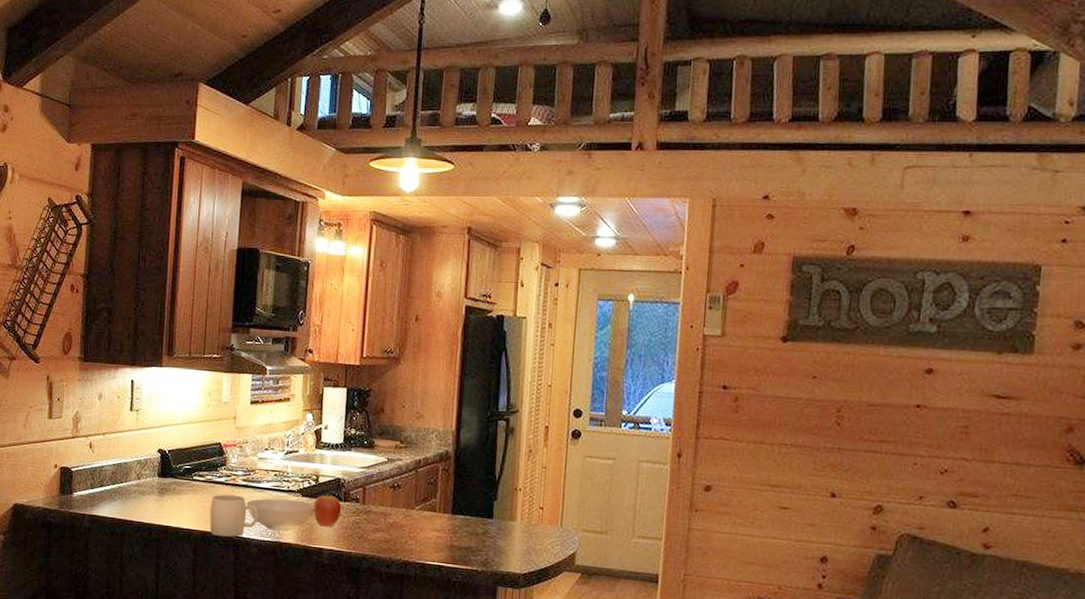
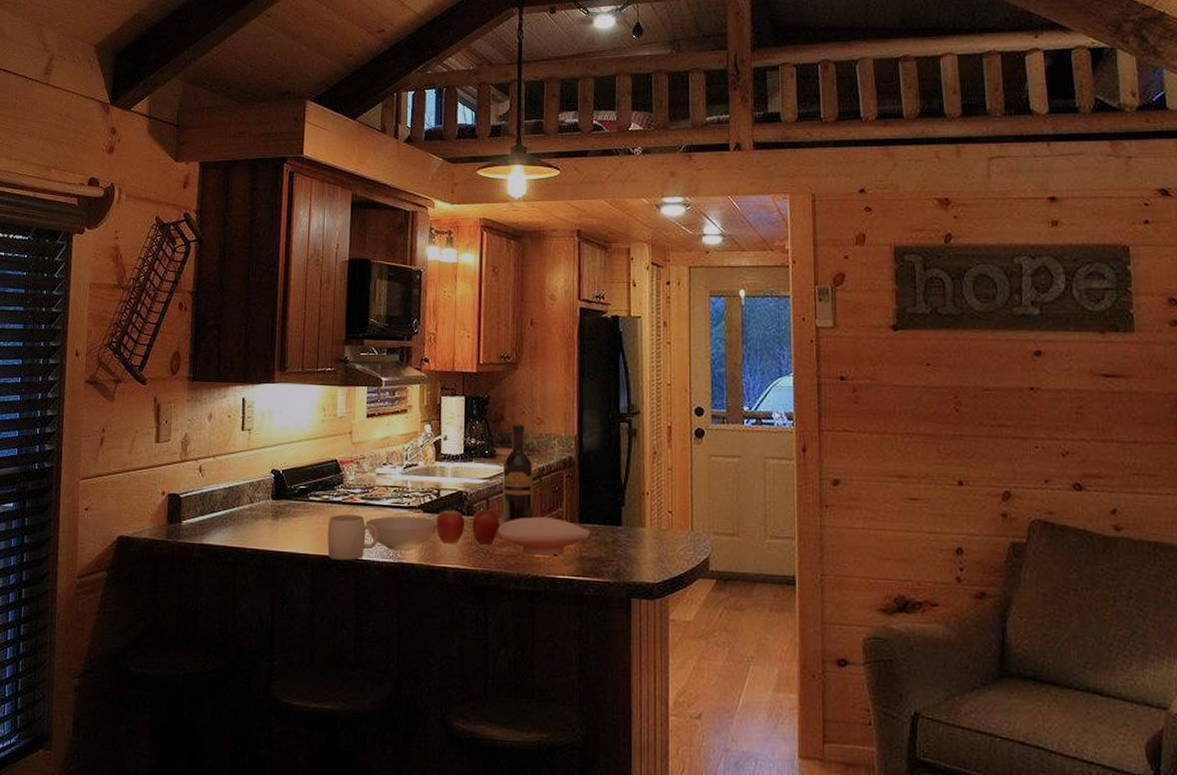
fruit: none [348,493,375,530] -> present [472,505,500,544]
decorative bowl: none [373,505,462,543] -> present [498,517,590,556]
wine bottle: none [377,416,410,511] -> present [502,423,533,524]

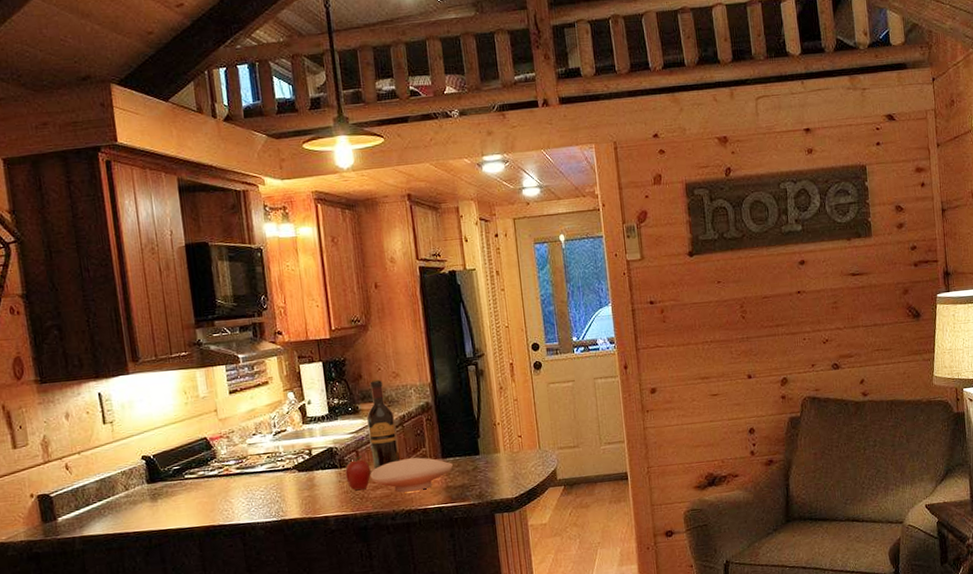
mug: present [327,514,378,561] -> none [207,484,259,528]
bowl: present [365,516,437,551] -> none [244,476,314,510]
fruit: present [436,508,466,544] -> none [311,464,340,496]

